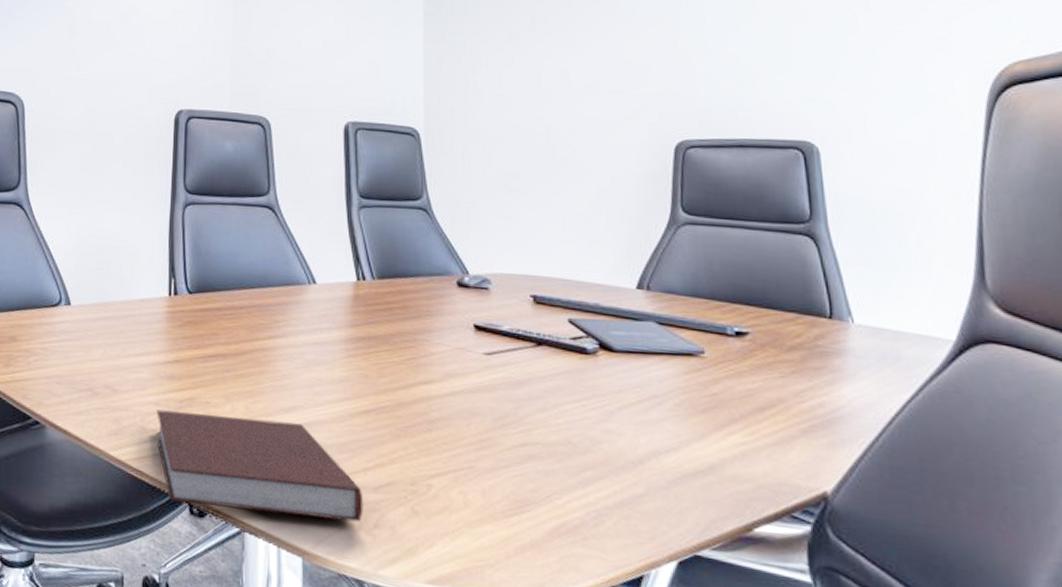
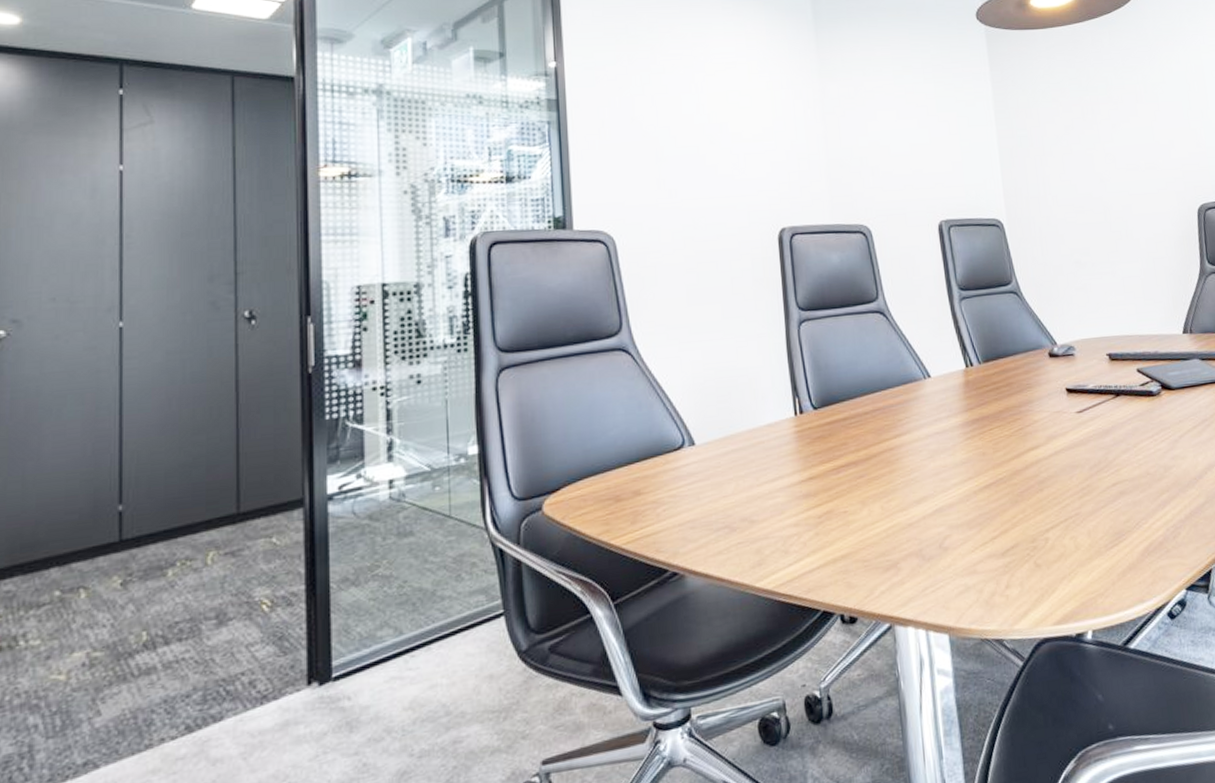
notebook: present [156,409,364,523] -> none [797,511,996,616]

